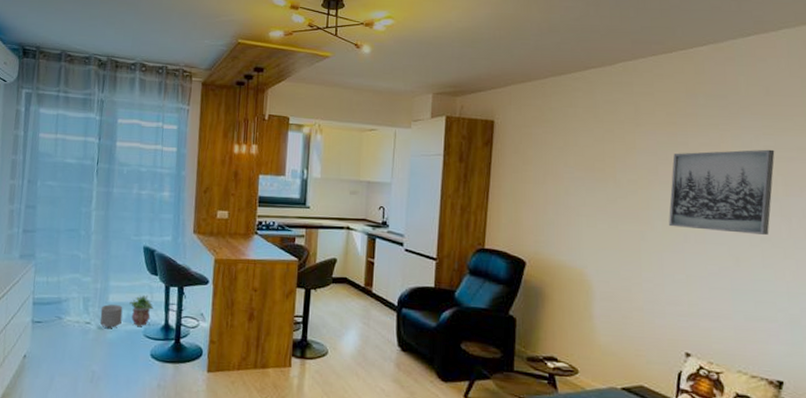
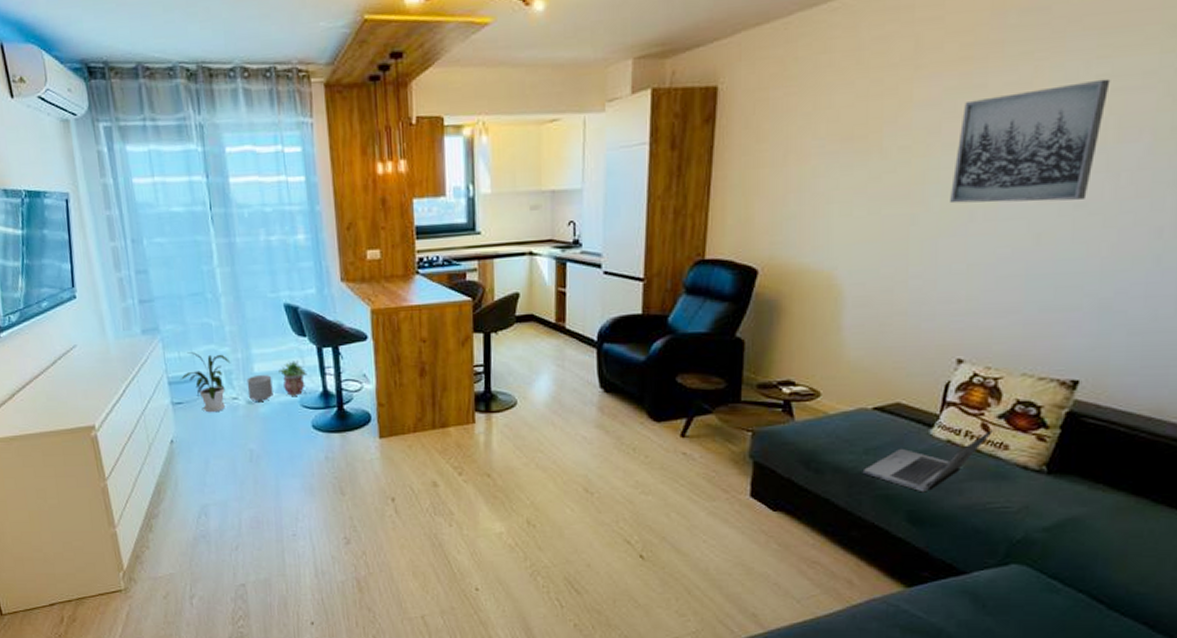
house plant: none [43,278,91,334] -> present [180,352,231,413]

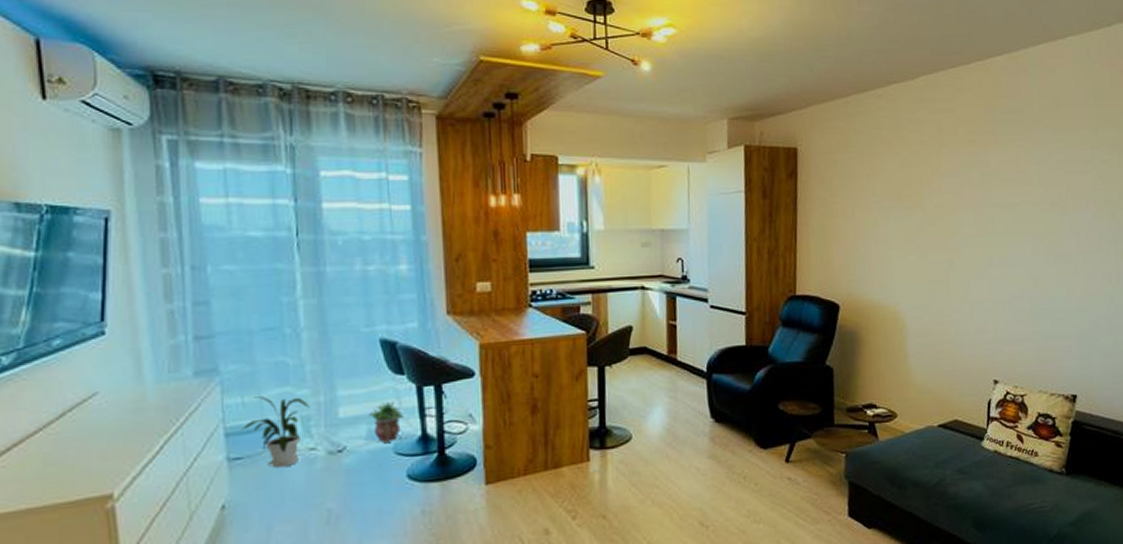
planter: present [246,375,273,401] -> none [329,419,361,451]
laptop: present [862,430,993,493] -> none [935,439,1025,500]
wall art: present [950,78,1111,204] -> none [974,164,1065,253]

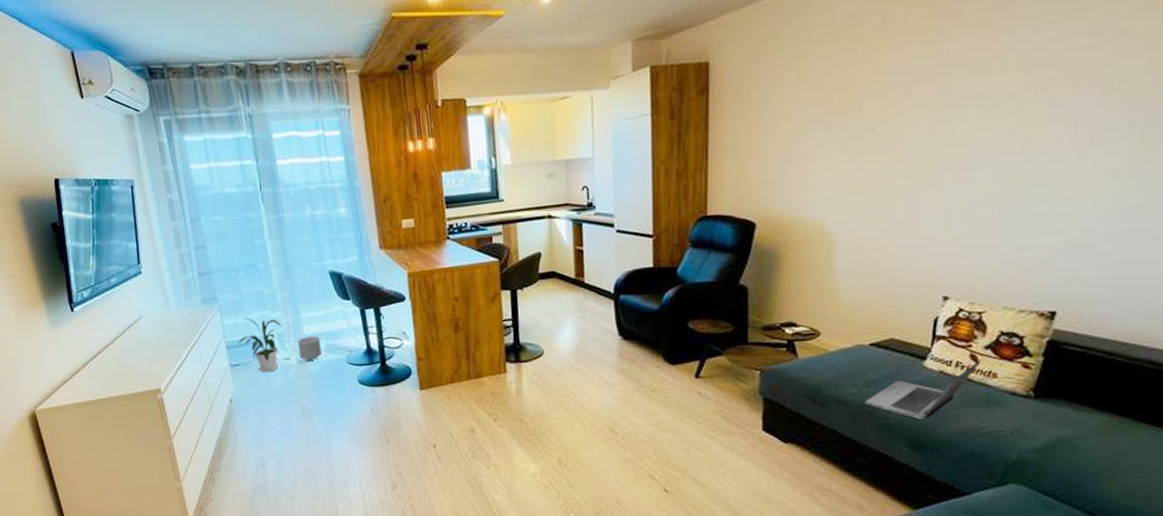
planter: none [329,419,361,451] -> present [297,336,322,361]
potted plant: present [369,402,404,442] -> none [326,322,352,354]
laptop: none [935,439,1025,500] -> present [864,360,981,420]

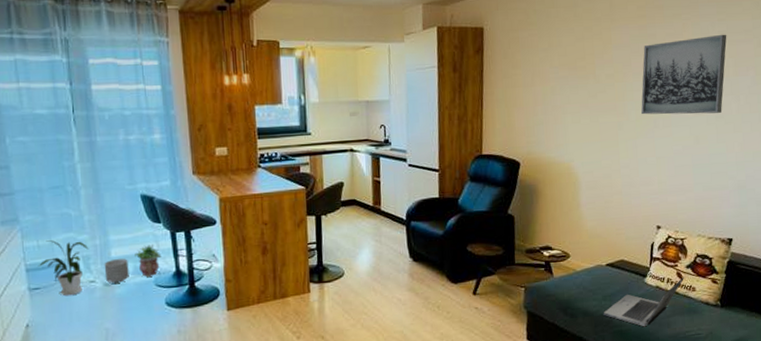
potted plant: none [326,322,352,354] -> present [135,245,162,277]
wall art: none [925,40,1060,157] -> present [641,34,727,115]

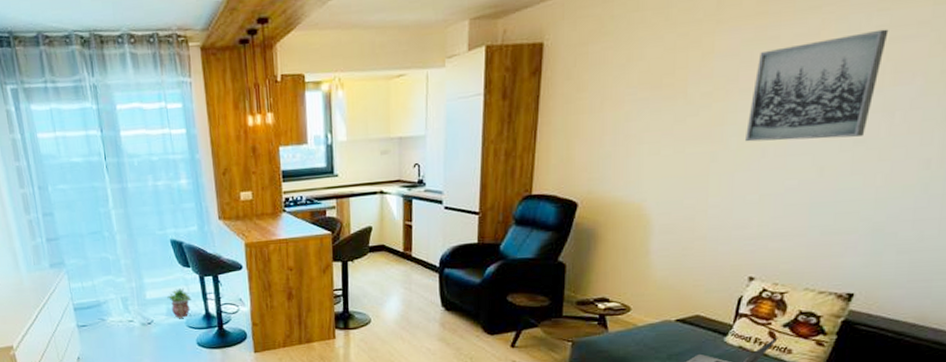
house plant: present [38,240,89,297] -> none [83,282,127,334]
planter: present [104,259,129,283] -> none [140,301,163,323]

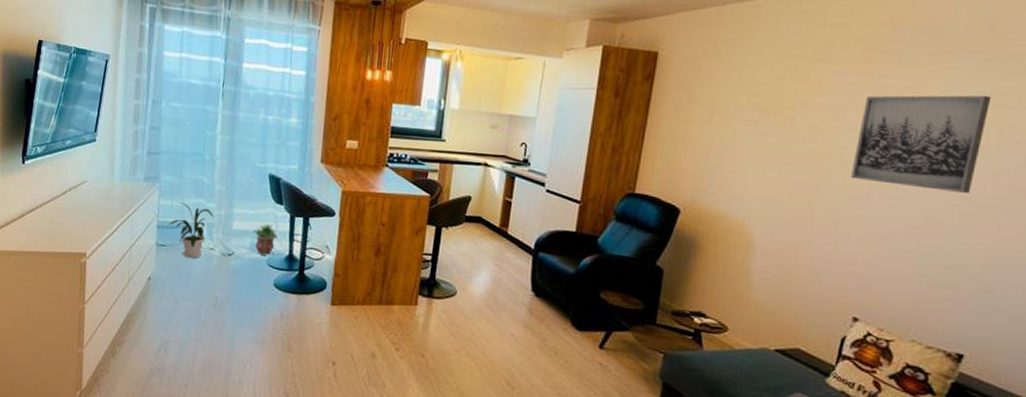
house plant: none [83,282,127,334] -> present [168,202,215,259]

